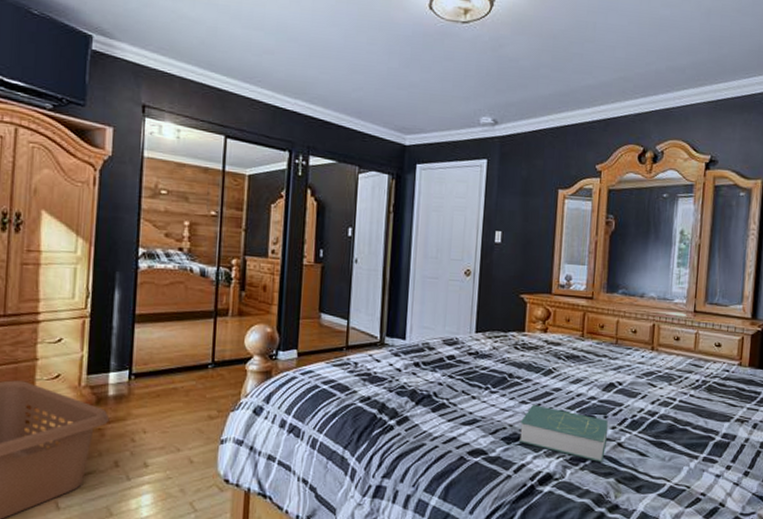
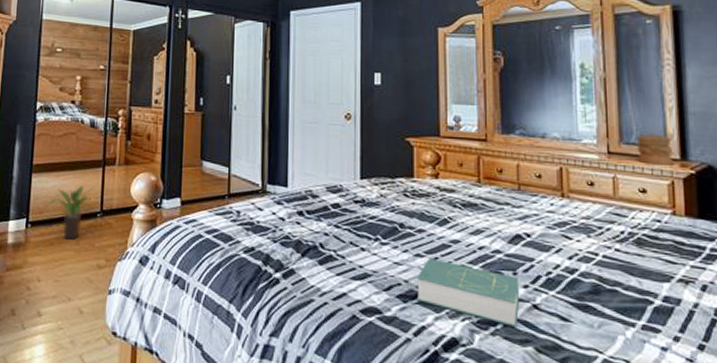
potted plant: none [155,337,207,391] -> present [49,186,96,240]
decorative box: none [717,295,747,324] -> present [636,133,674,166]

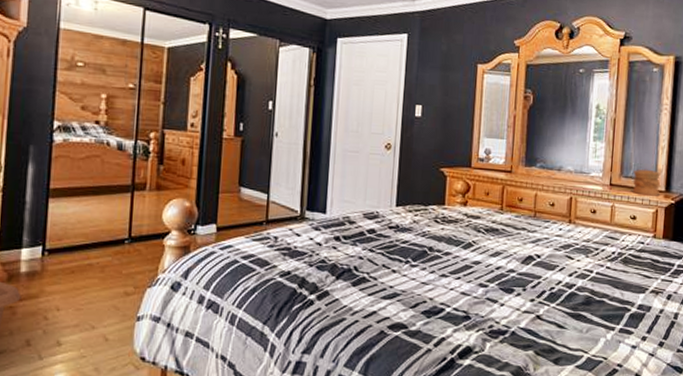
potted plant: present [49,186,96,240] -> none [69,211,124,267]
book: present [416,258,519,328] -> none [438,278,527,336]

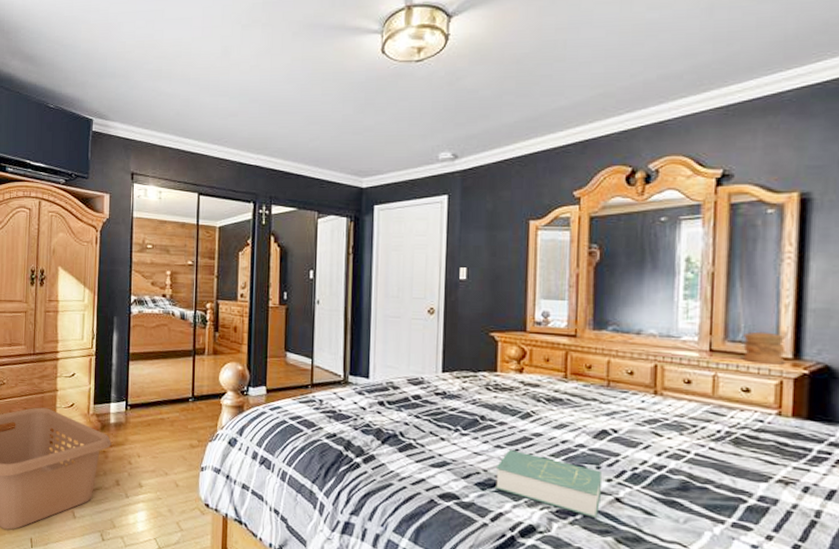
book: none [438,278,527,336] -> present [494,450,601,519]

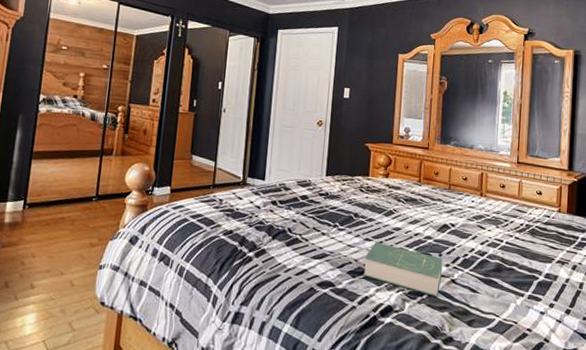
decorative box: present [742,331,785,365] -> none [538,149,564,174]

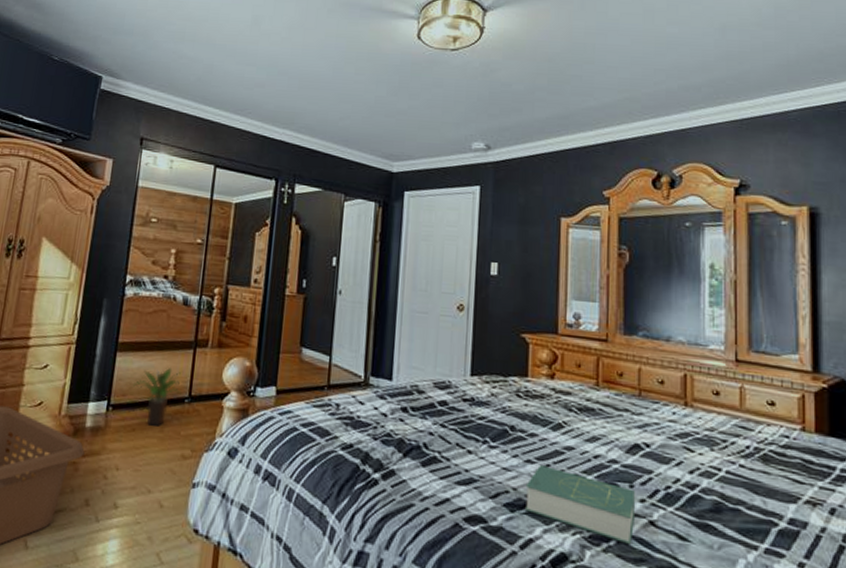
potted plant: none [47,172,92,221] -> present [133,368,184,426]

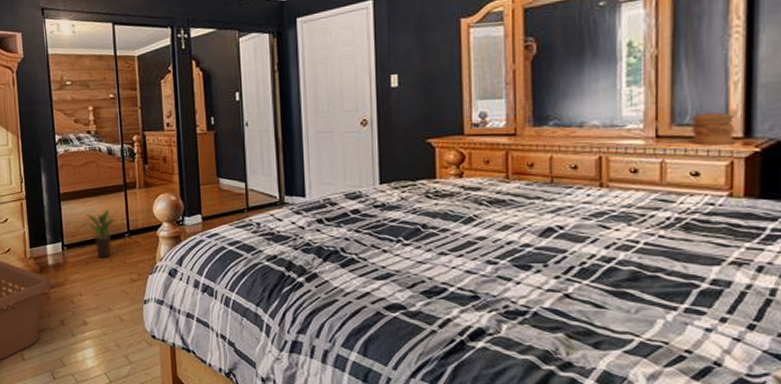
book: present [524,465,635,545] -> none [440,256,549,317]
decorative box: none [766,342,806,378] -> present [690,112,736,146]

